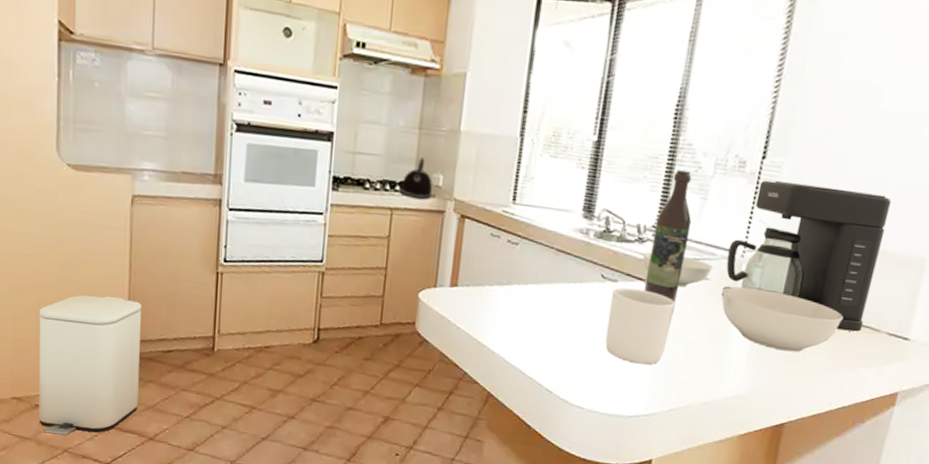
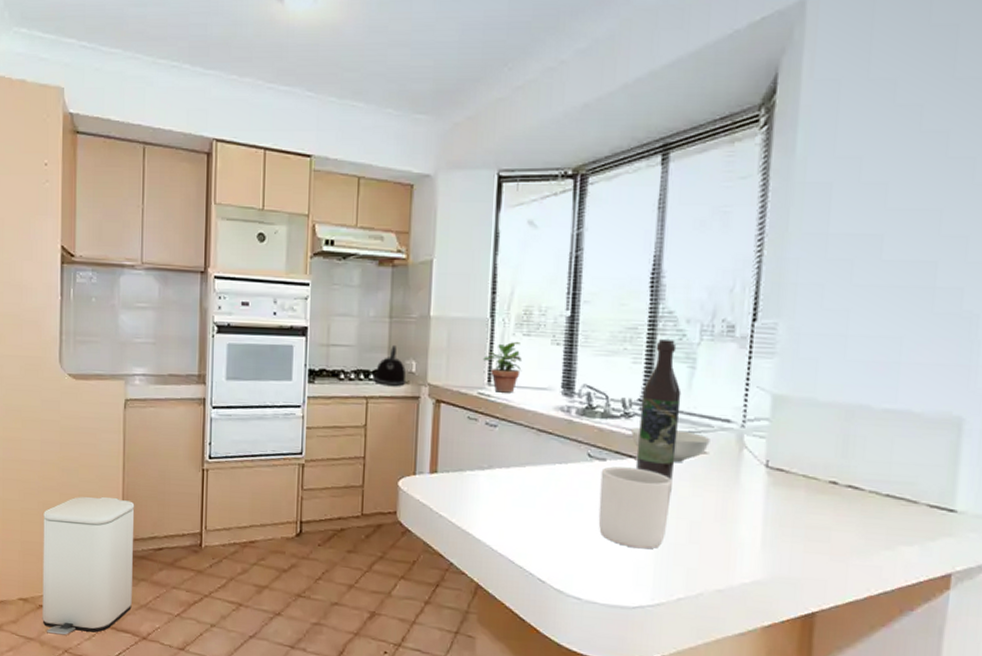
potted plant: none [509,162,548,213] -> present [483,341,523,393]
coffee maker: present [721,180,892,332] -> none [723,343,910,505]
bowl: present [722,286,844,352] -> none [724,459,871,530]

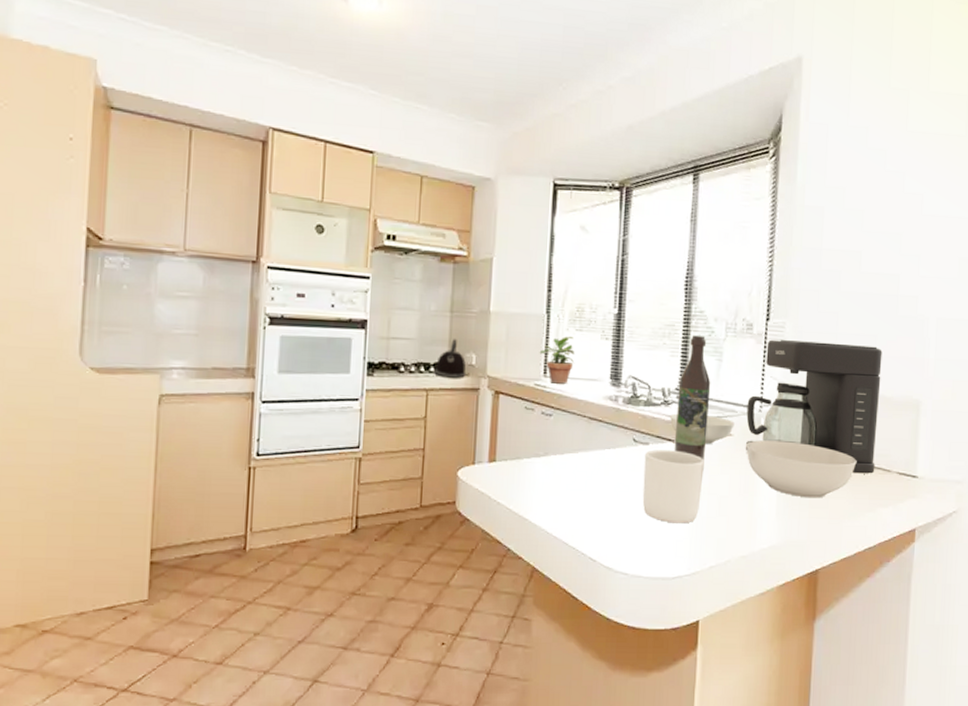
pedal bin: present [42,496,135,636] -> none [45,502,168,662]
coffee maker: none [723,343,910,505] -> present [745,339,882,474]
bowl: none [724,459,871,530] -> present [746,440,857,498]

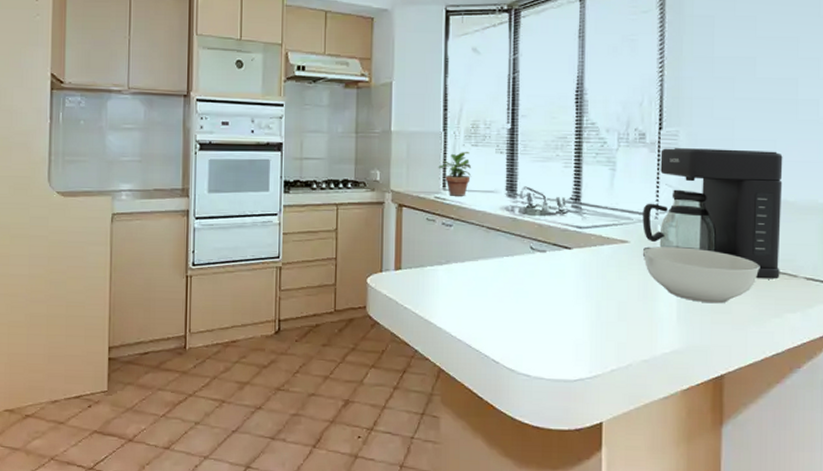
kettle: present [434,338,466,379] -> none [343,156,372,194]
mug: present [642,449,704,524] -> none [541,257,602,328]
bowl: present [669,413,735,444] -> none [565,222,631,251]
wine bottle: present [674,335,711,461] -> none [571,146,605,267]

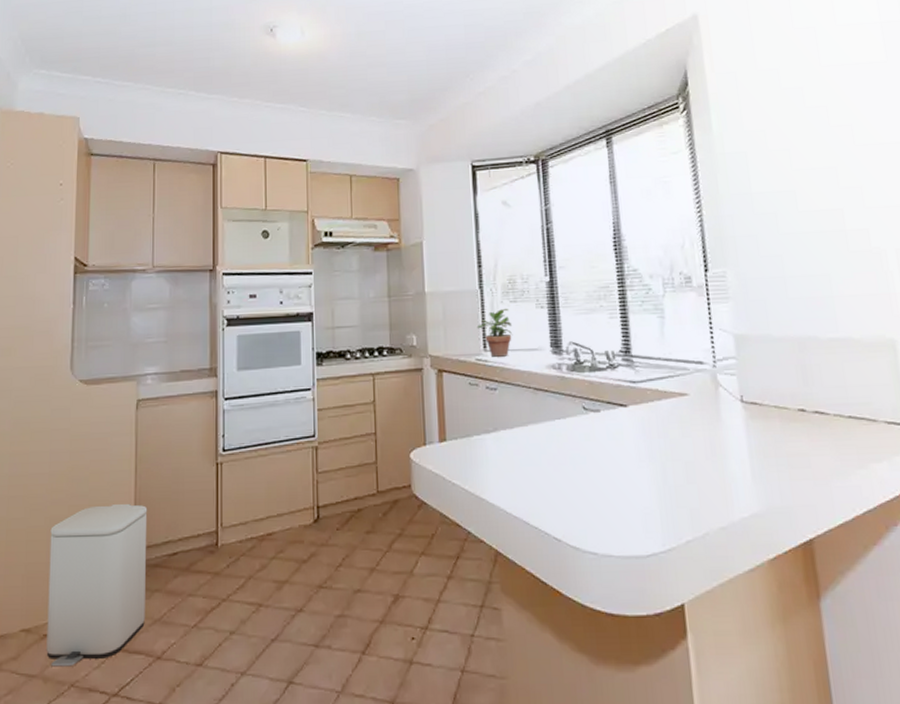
pedal bin: none [28,306,121,443] -> present [46,504,148,667]
coffee maker: present [642,148,783,279] -> none [698,286,858,427]
bowl: present [643,246,760,304] -> none [705,396,835,458]

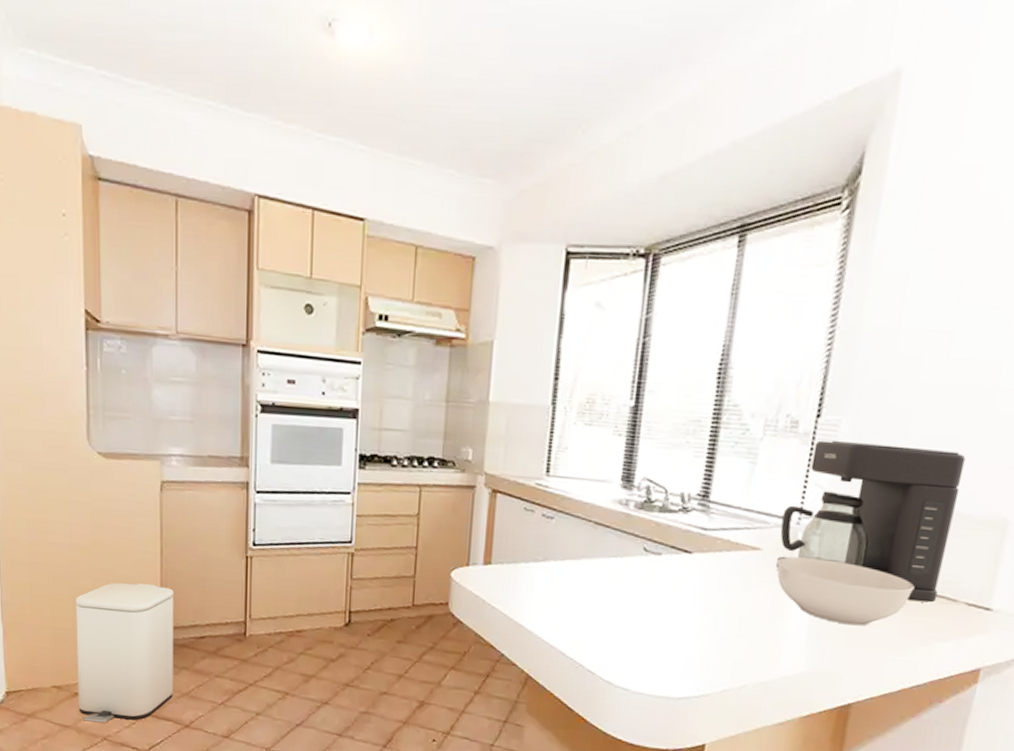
potted plant: present [476,308,513,357] -> none [542,430,583,485]
coffee maker: none [698,286,858,427] -> present [775,440,966,603]
bowl: none [705,396,835,458] -> present [776,556,915,626]

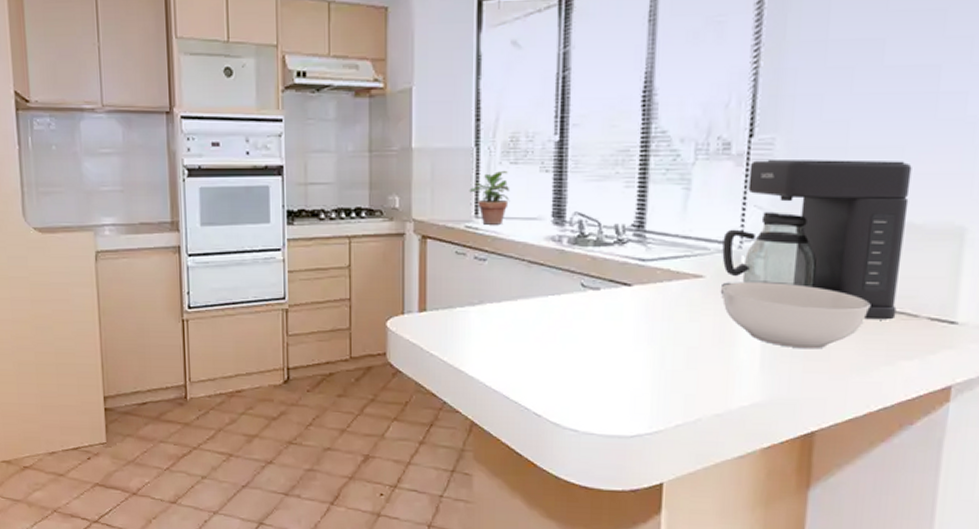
pedal bin: present [75,582,174,723] -> none [19,353,119,495]
potted plant: none [542,430,583,485] -> present [469,170,511,225]

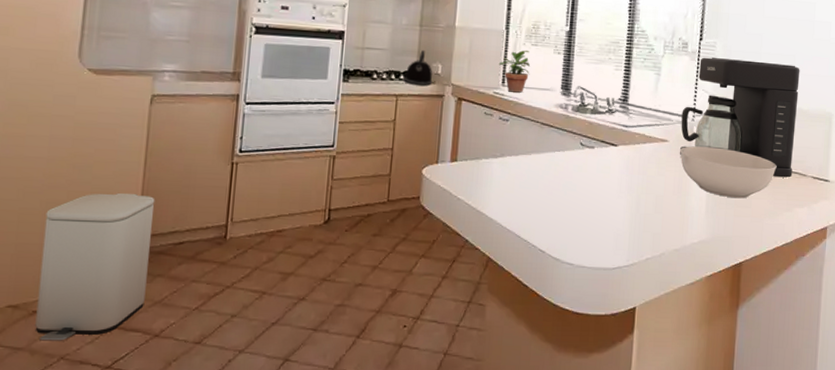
pedal bin: none [19,353,119,495] -> present [35,193,155,341]
kettle: none [356,180,390,224] -> present [404,49,433,87]

